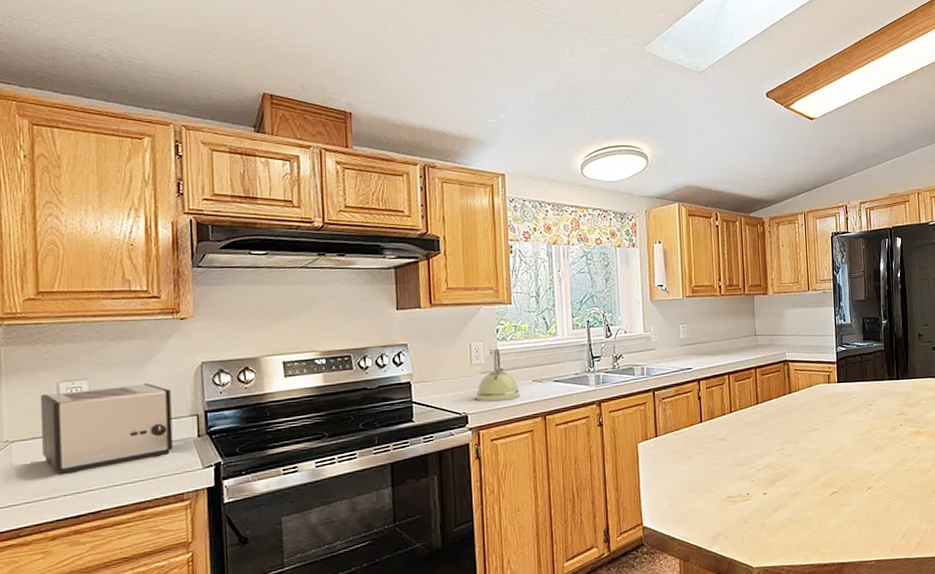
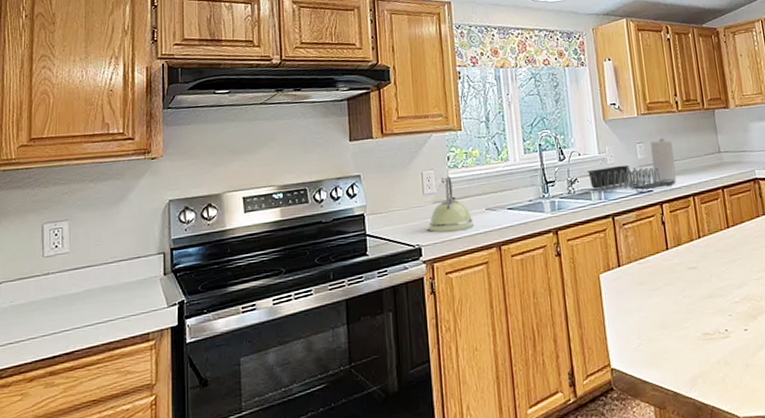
toaster: present [39,382,173,475] -> none [26,222,141,316]
dish rack: none [631,343,713,370] -> present [587,165,675,193]
paper towel holder: none [692,319,715,362] -> present [650,137,676,183]

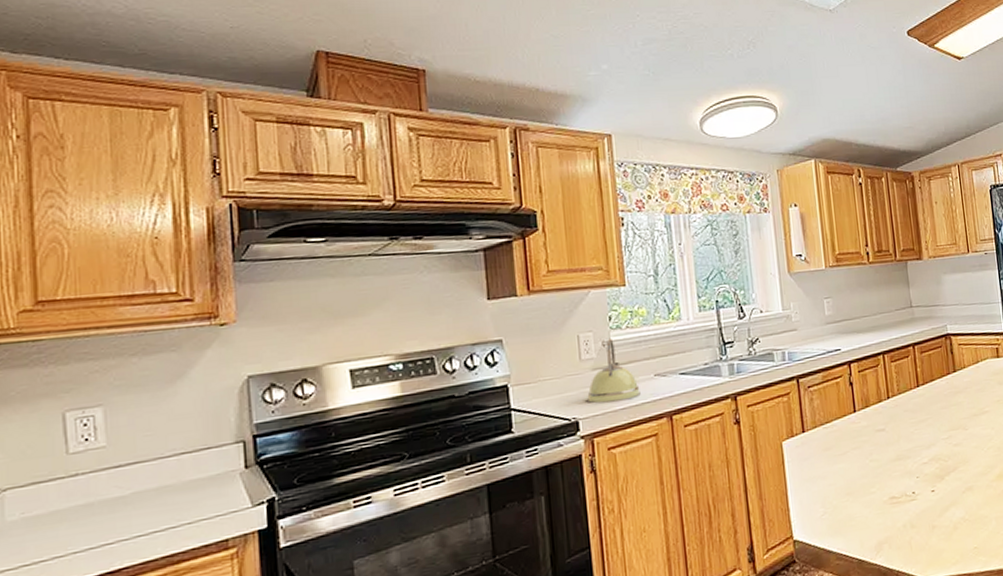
dish rack: present [587,165,675,193] -> none [769,322,864,353]
paper towel holder: present [650,137,676,183] -> none [839,292,866,341]

